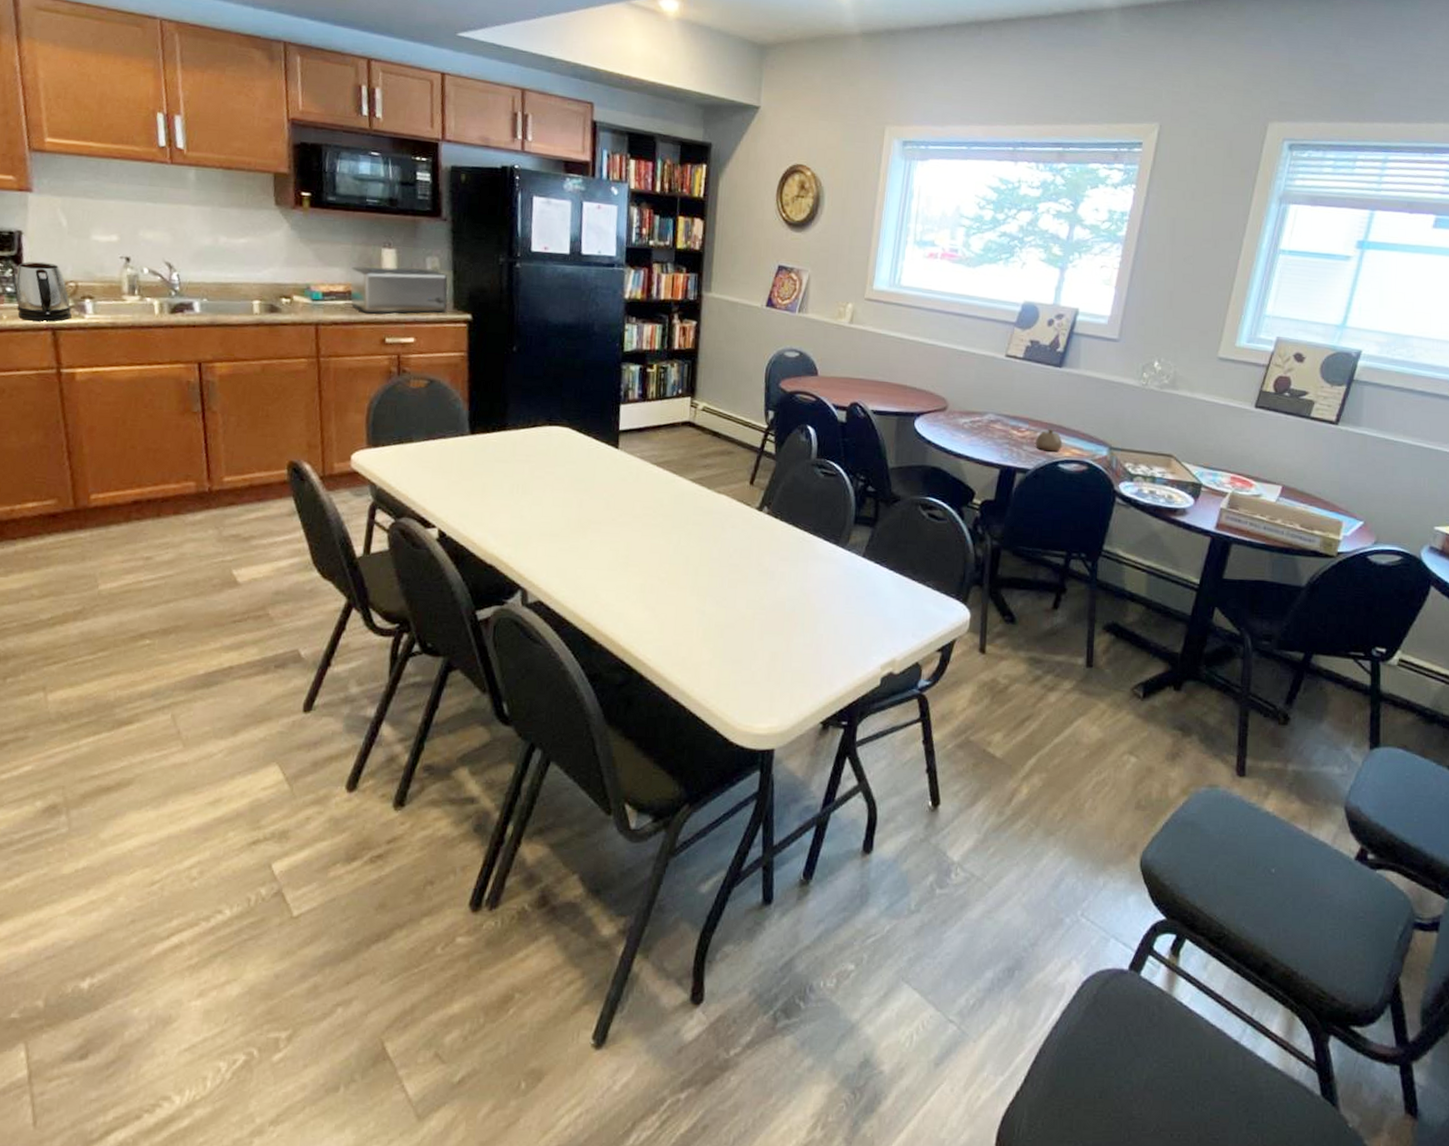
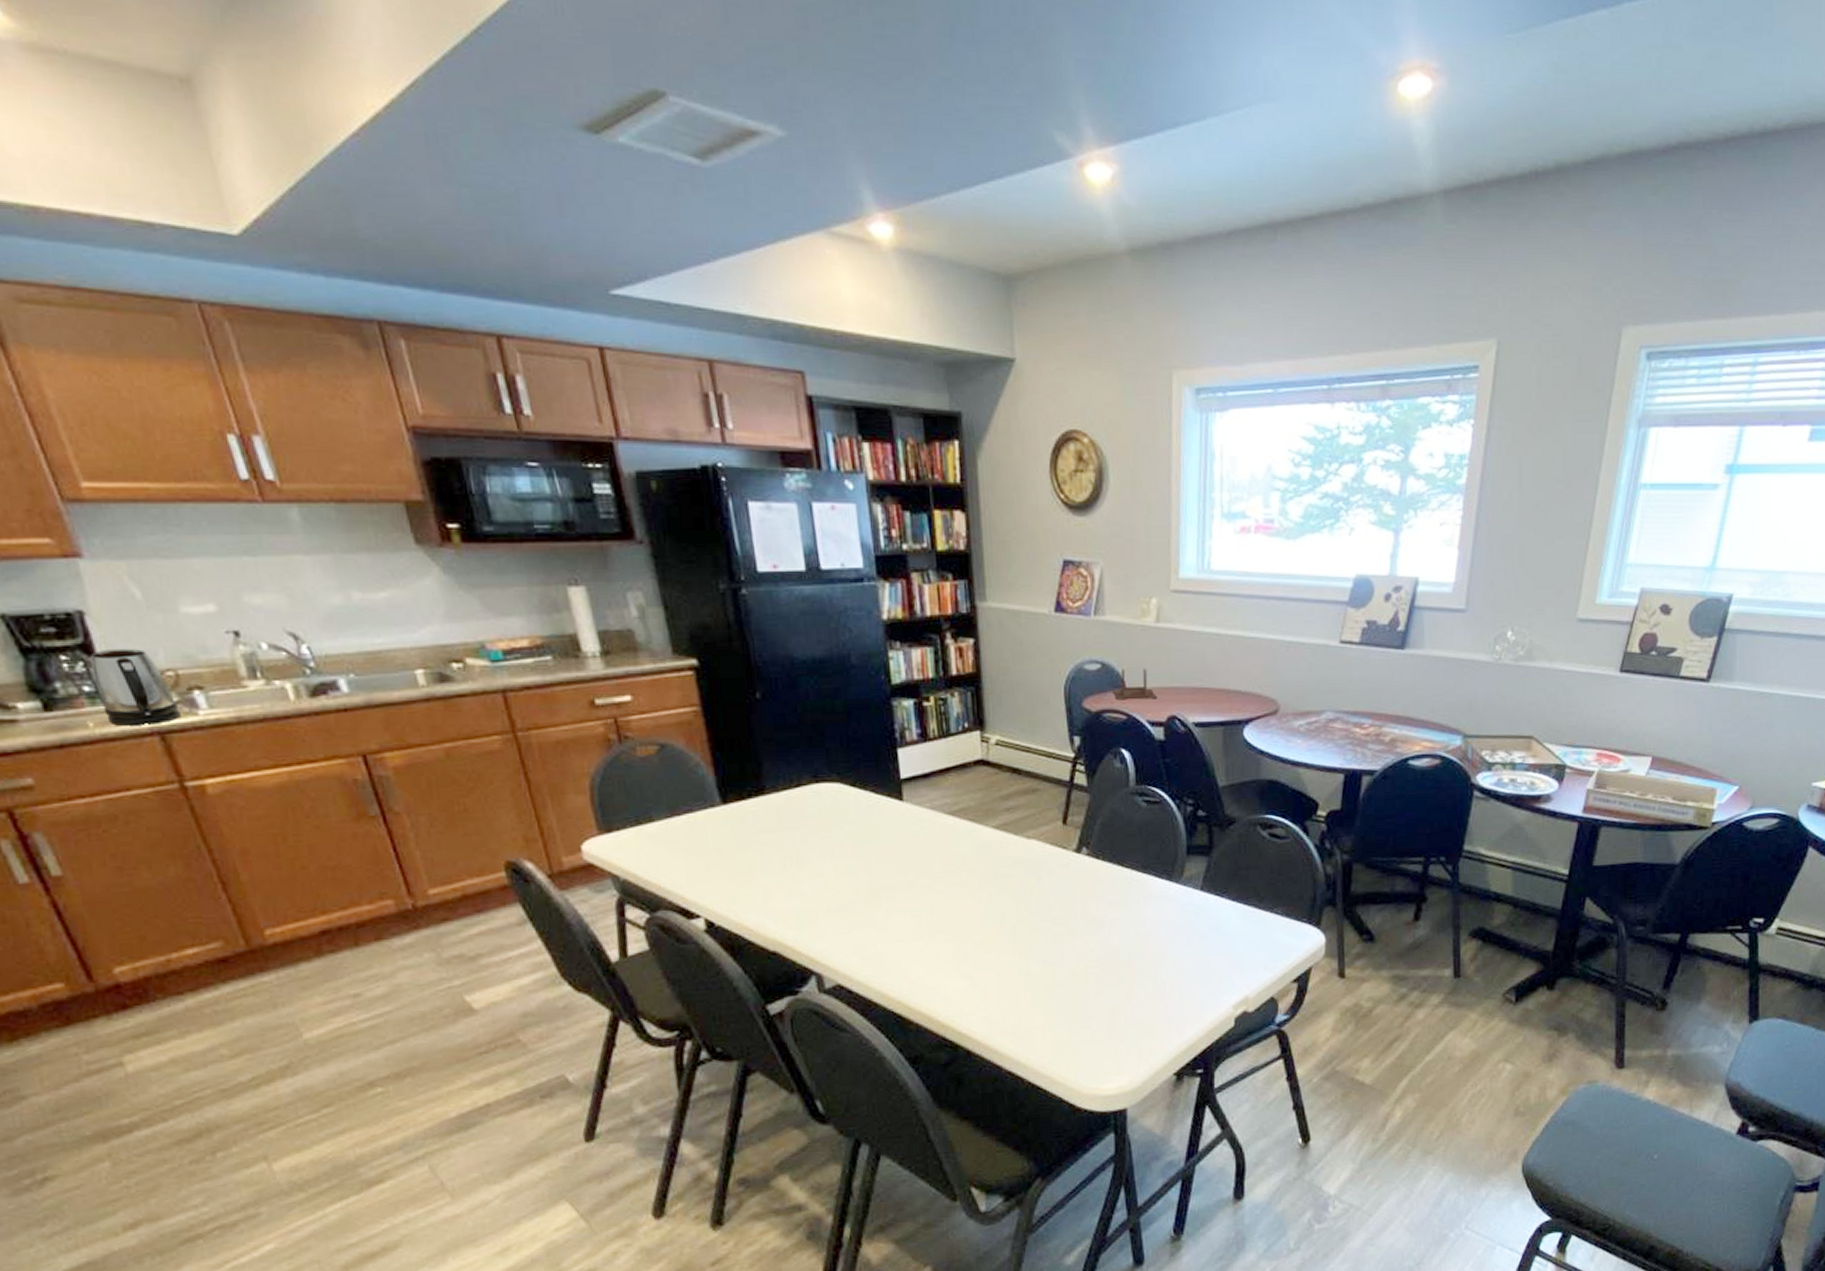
toaster: present [350,266,448,315] -> none [531,607,664,672]
napkin holder: none [806,358,843,387] -> present [1113,668,1157,700]
sugar bowl: present [1035,429,1063,452] -> none [1380,721,1412,748]

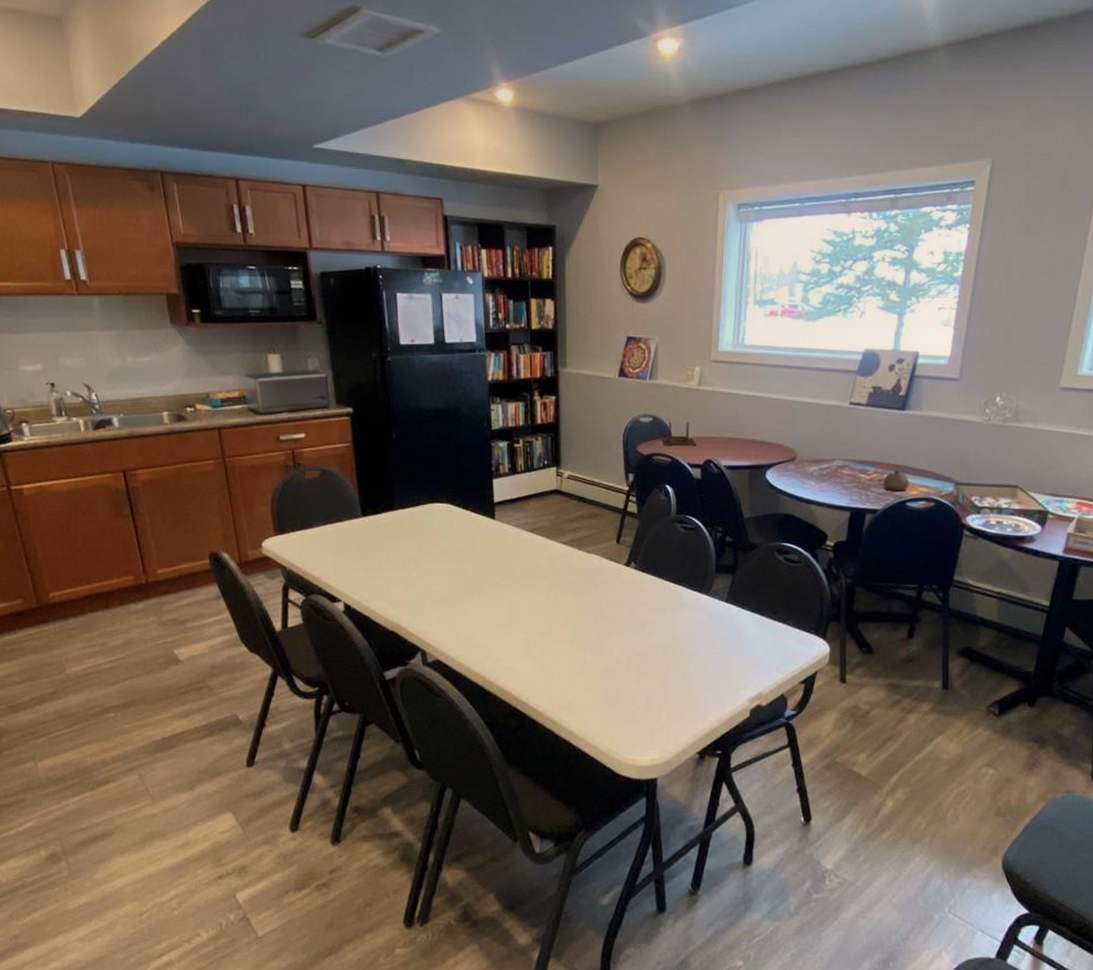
toaster: none [531,607,664,672] -> present [242,369,330,416]
sugar bowl: none [1380,721,1412,748] -> present [882,470,910,491]

